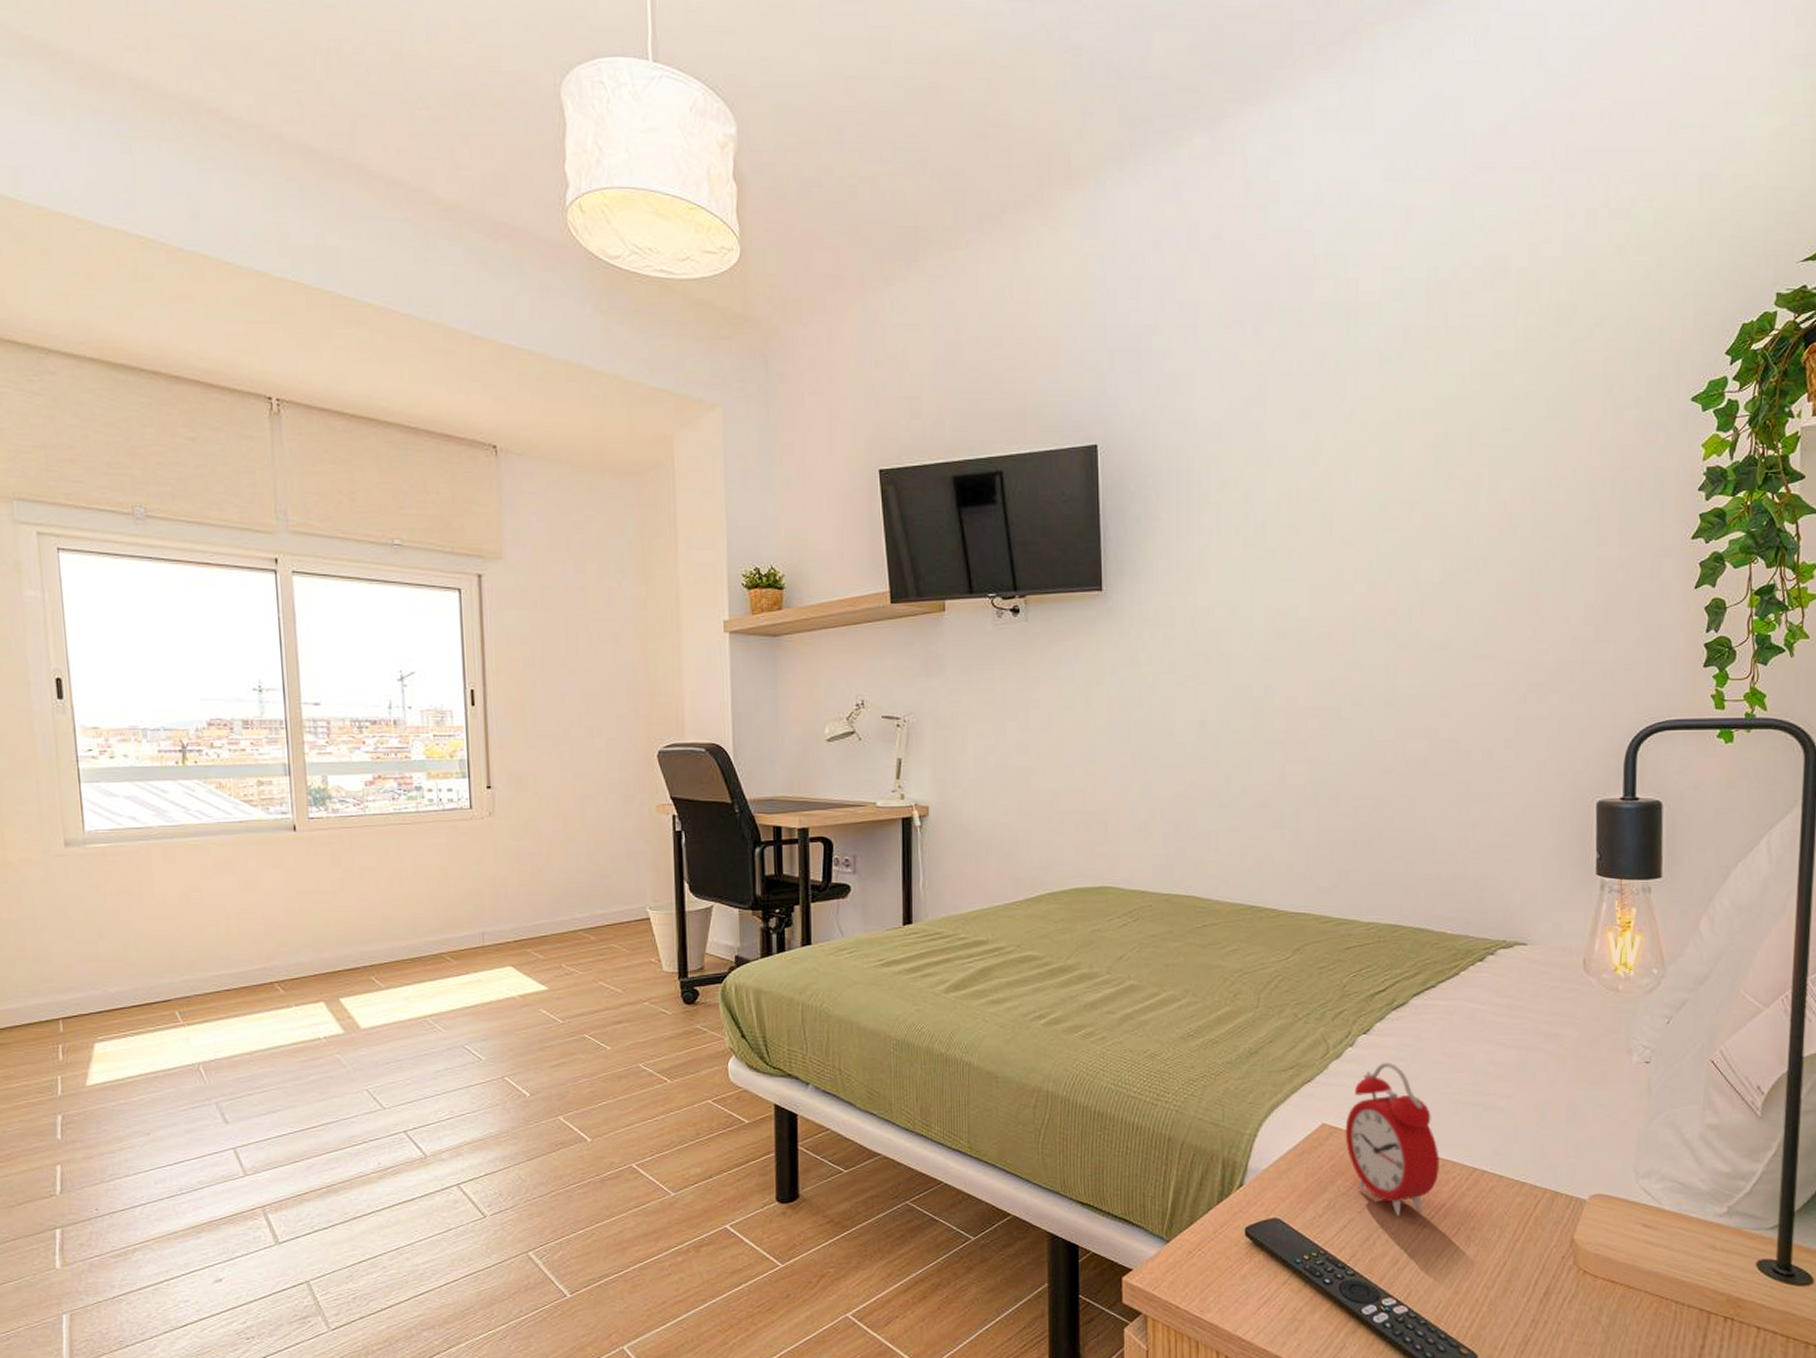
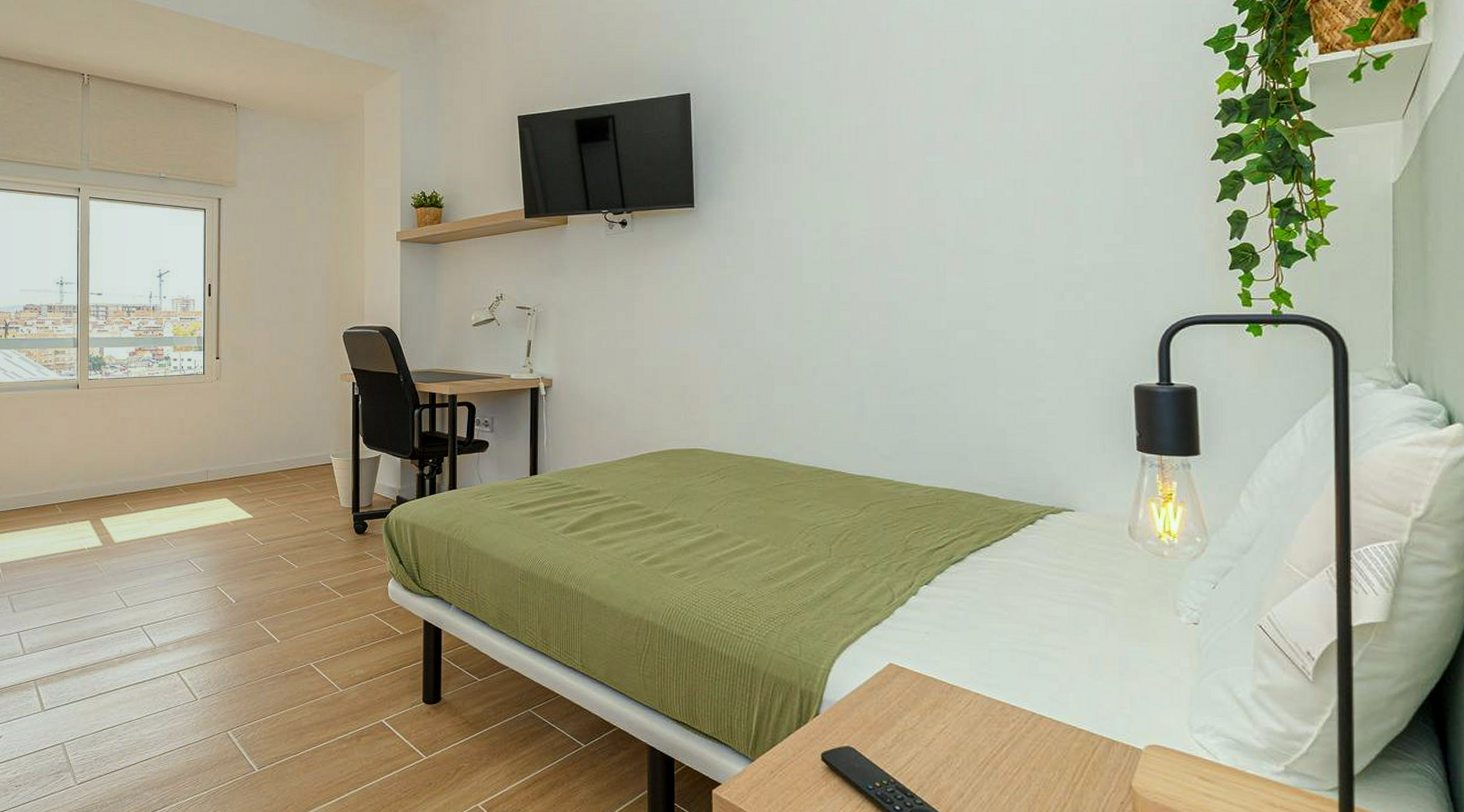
alarm clock: present [1345,1062,1441,1216] -> none [911,611,1000,753]

